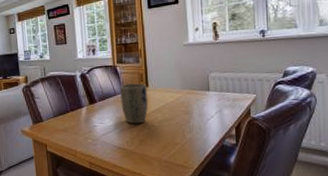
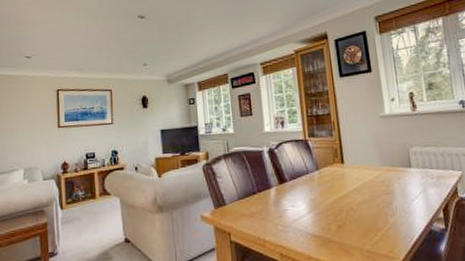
plant pot: present [120,83,149,124] -> none [312,159,345,207]

